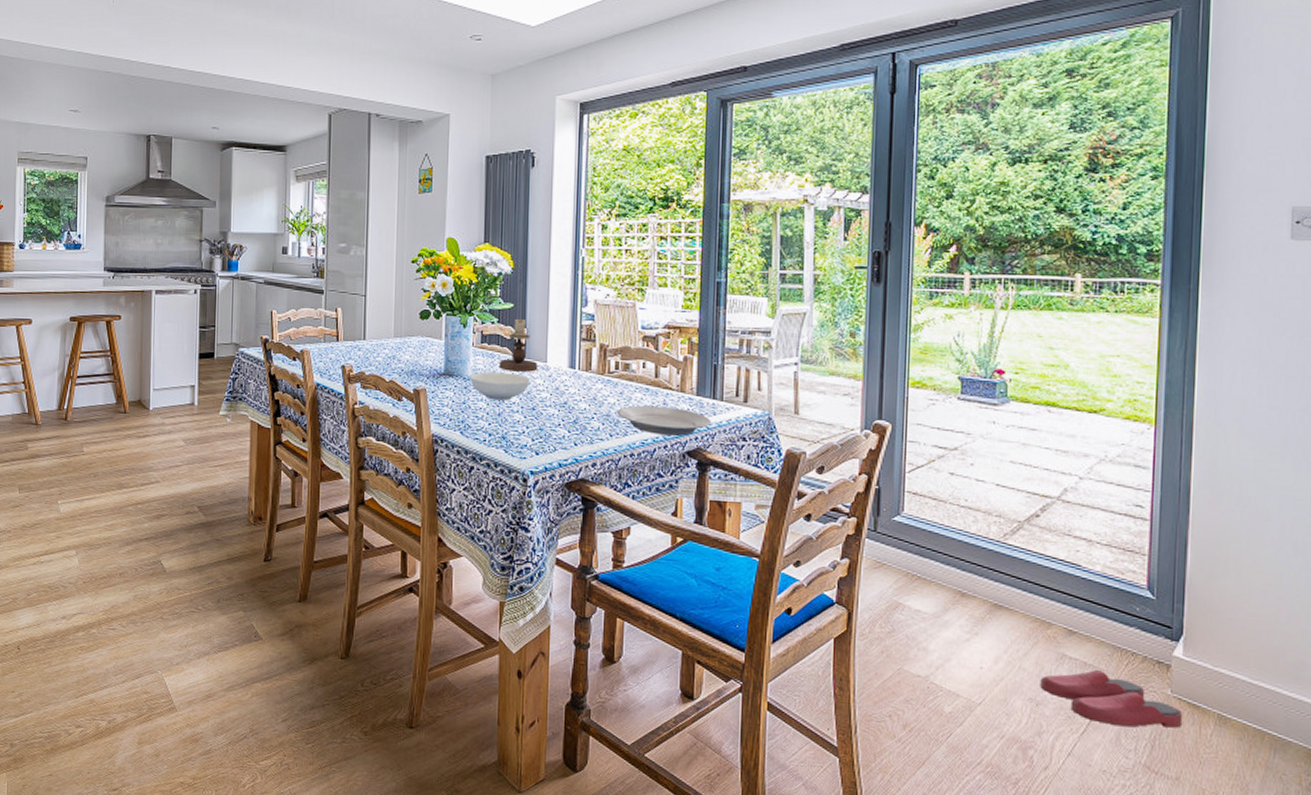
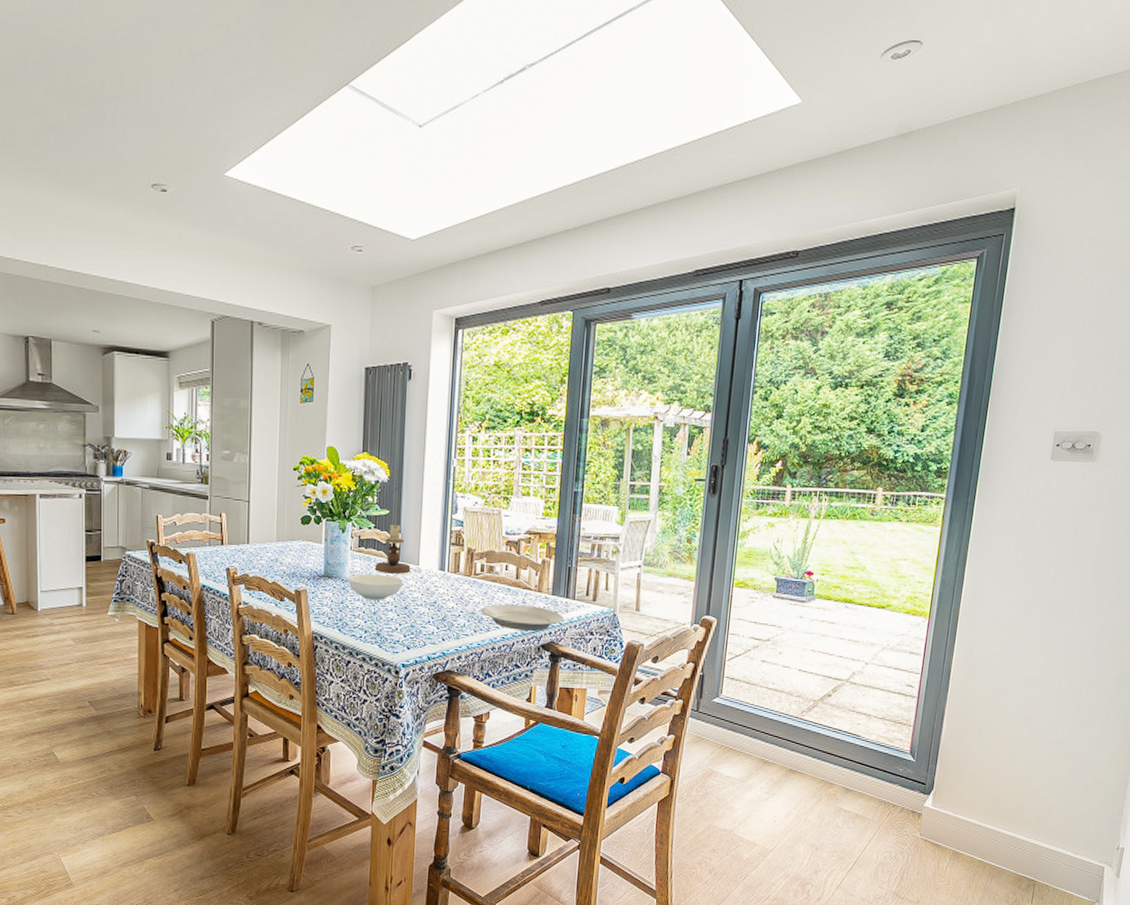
slippers: present [1040,669,1183,728] -> none [820,819,927,864]

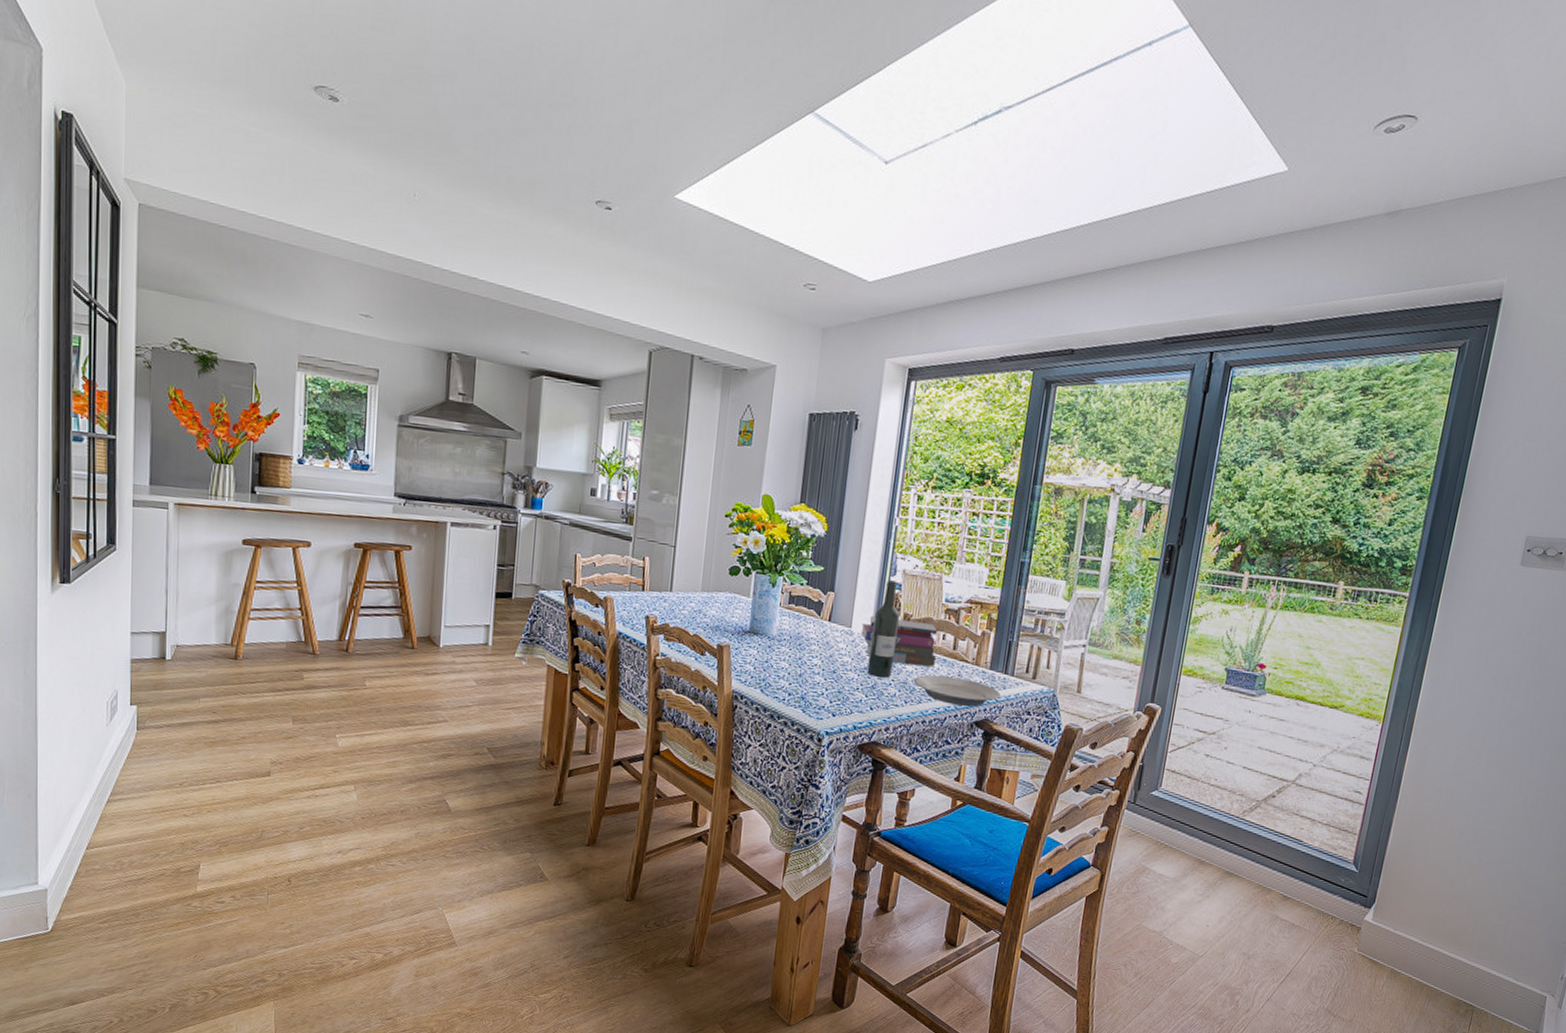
bowl: present [348,574,404,600] -> none [774,632,834,662]
candlestick: present [374,524,411,574] -> none [804,582,843,636]
books: none [428,553,501,596] -> present [861,616,938,667]
wine bottle: none [437,518,464,610] -> present [867,580,901,678]

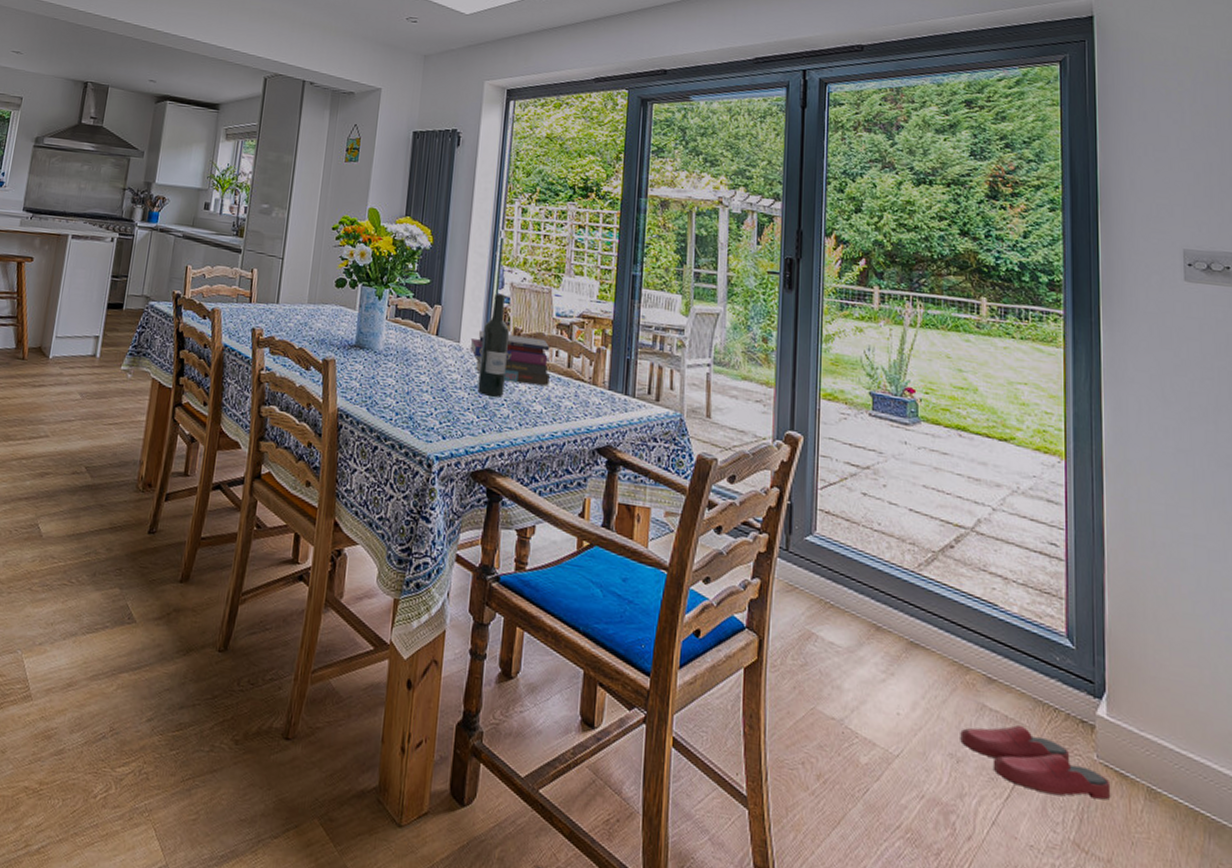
plate: present [913,675,1001,707] -> none [527,395,623,432]
slippers: none [1253,929,1364,980] -> present [960,724,1111,800]

